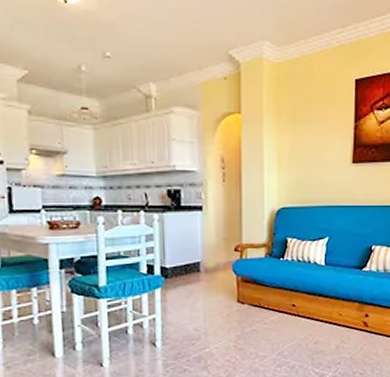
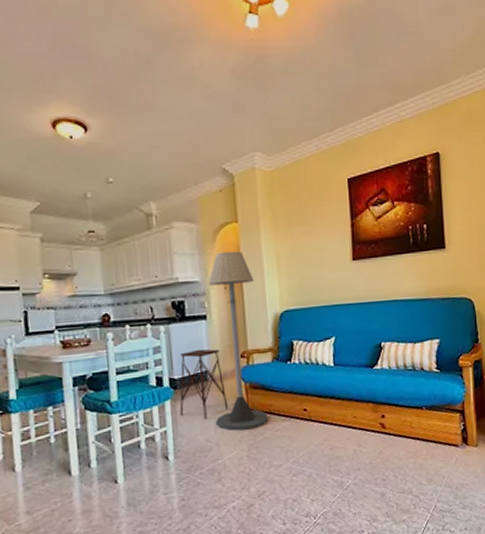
side table: none [170,240,219,309] -> present [179,349,229,419]
floor lamp: none [206,143,258,322] -> present [208,251,269,431]

